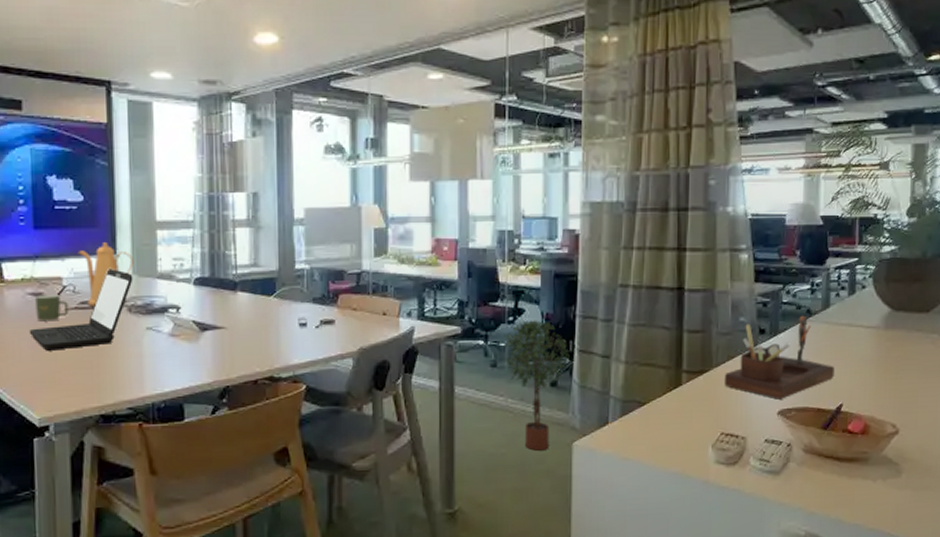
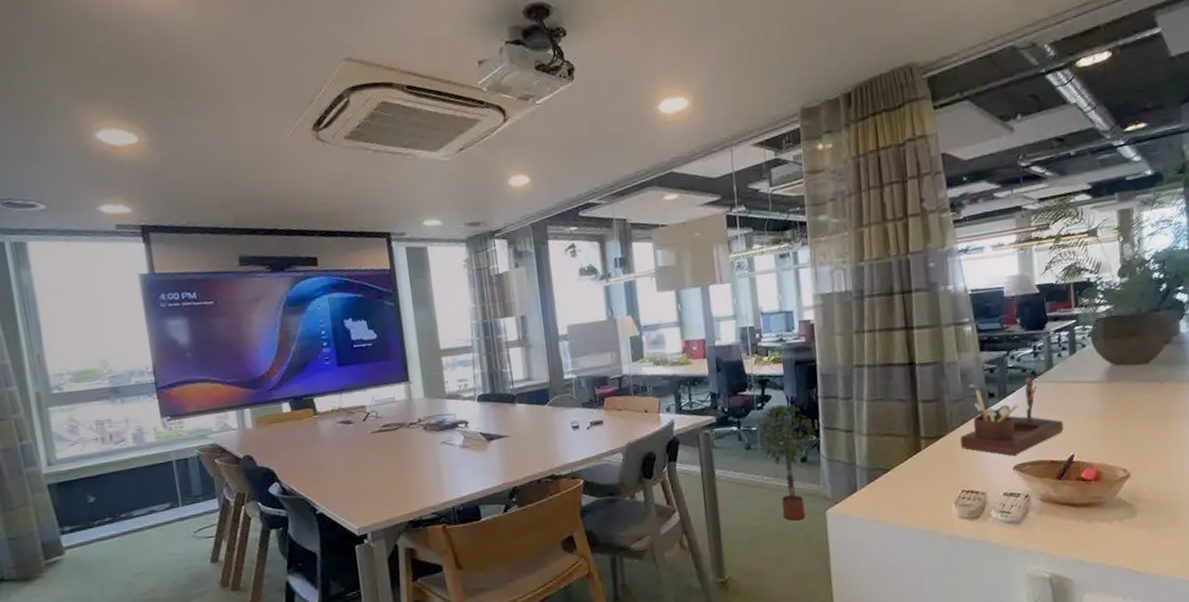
laptop: present [29,269,133,351] -> none [342,394,426,470]
mug: present [35,295,69,322] -> none [345,421,374,445]
coffee pot: present [77,242,134,306] -> none [376,372,425,428]

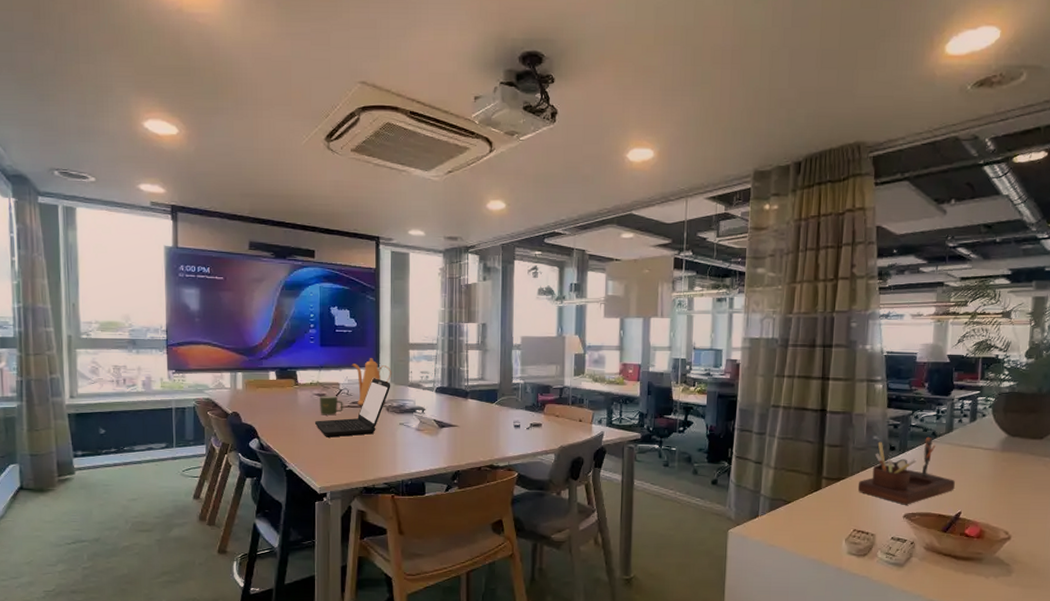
laptop: none [342,394,426,470] -> present [314,378,391,438]
mug: none [345,421,374,445] -> present [320,396,343,416]
coffee pot: none [376,372,425,428] -> present [351,358,392,406]
potted tree: present [754,404,816,521] -> none [675,431,728,535]

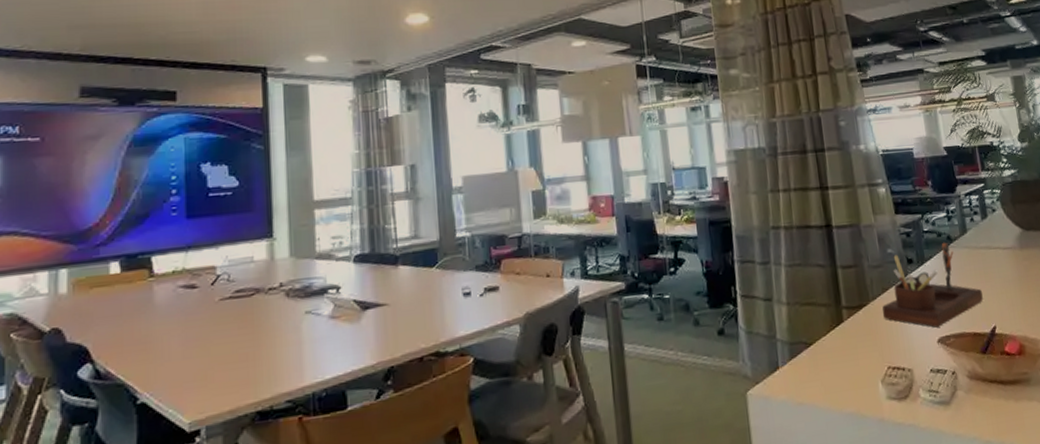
laptop: present [314,378,391,438] -> none [179,253,291,347]
mug: present [320,396,343,416] -> none [187,285,223,316]
coffee pot: present [351,358,392,406] -> none [232,226,292,295]

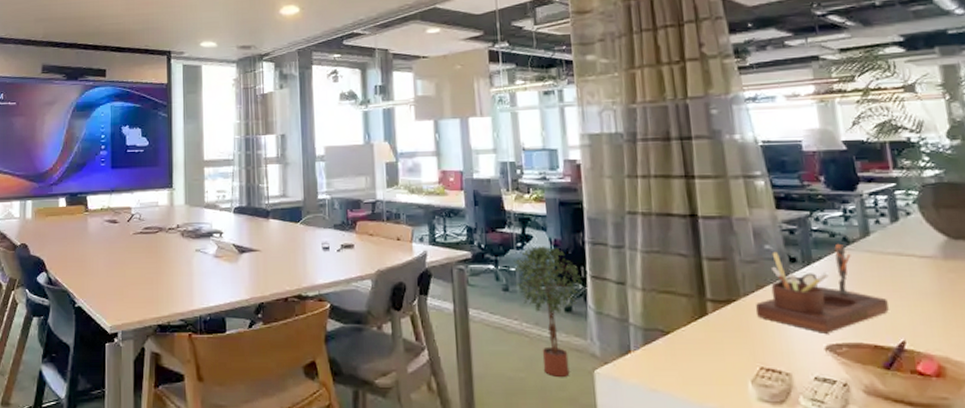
potted tree: none [667,268,733,405] -> present [513,246,582,377]

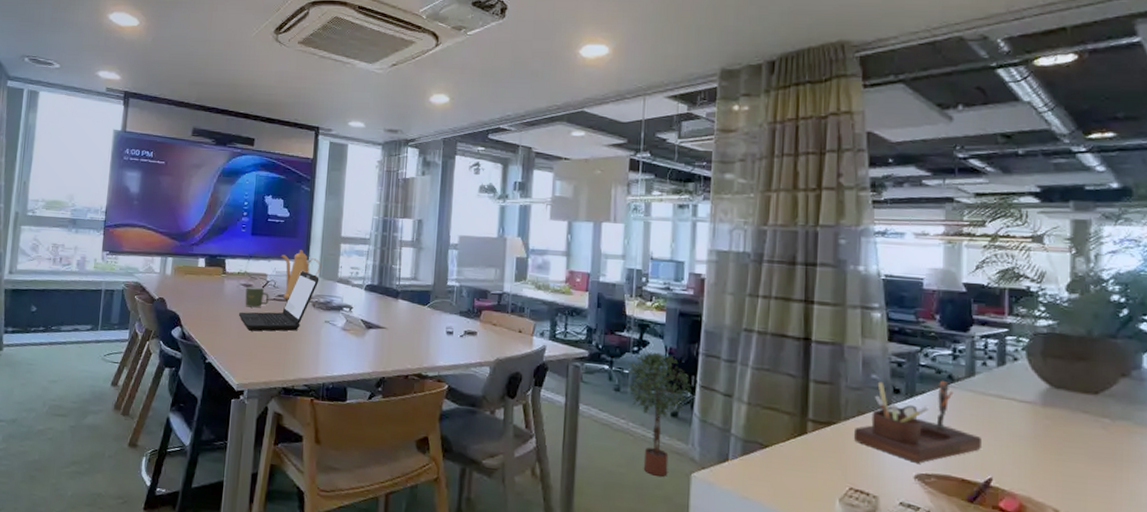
laptop: none [105,200,186,268] -> present [238,271,319,331]
mug: none [111,222,135,244] -> present [245,286,269,308]
coffee pot: none [143,178,187,231] -> present [280,250,322,300]

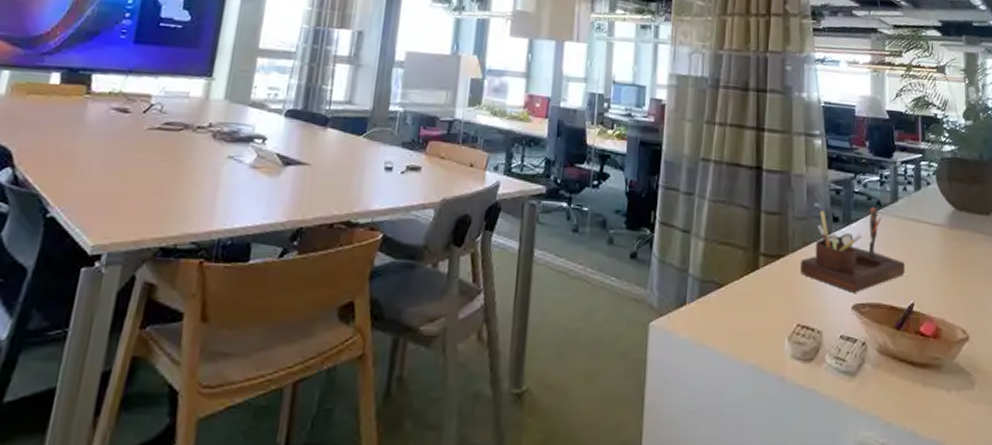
laptop: present [238,271,319,331] -> none [103,91,225,172]
mug: present [245,286,269,308] -> none [115,111,152,140]
coffee pot: present [280,250,322,300] -> none [172,64,229,129]
potted tree: present [627,352,692,477] -> none [586,186,651,328]

